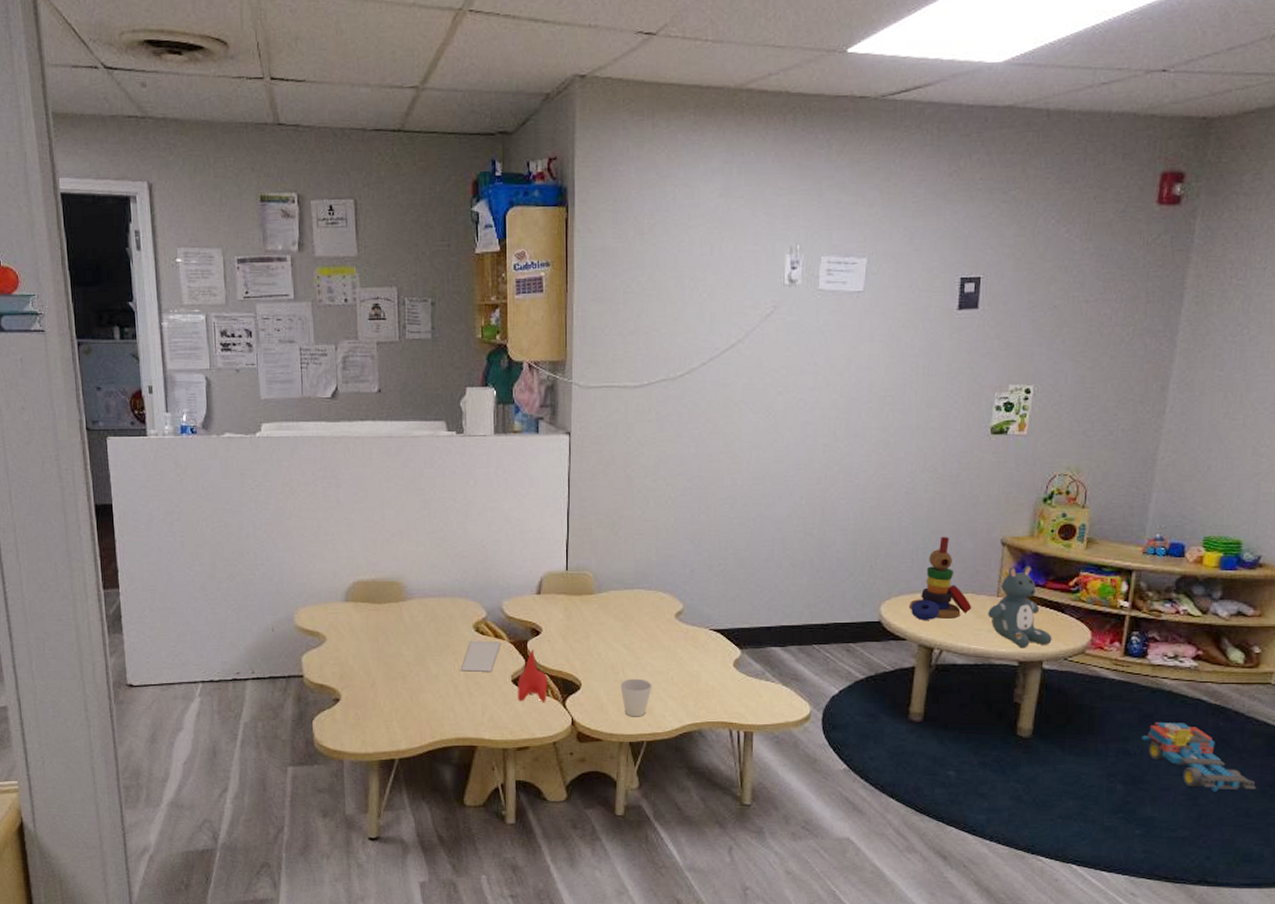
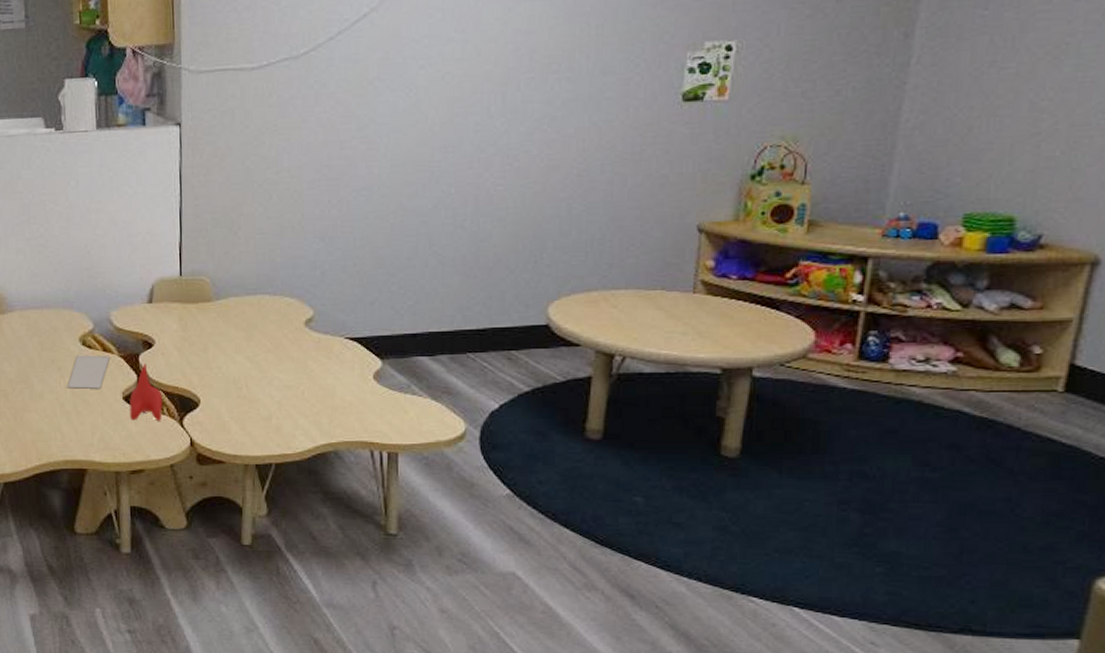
cup: present [620,678,652,717] -> none [244,394,280,437]
stacking toy: present [910,536,972,620] -> none [584,223,662,322]
stuffed animal: present [988,566,1052,649] -> none [682,256,764,353]
toy truck: present [1141,722,1256,792] -> none [882,439,1037,522]

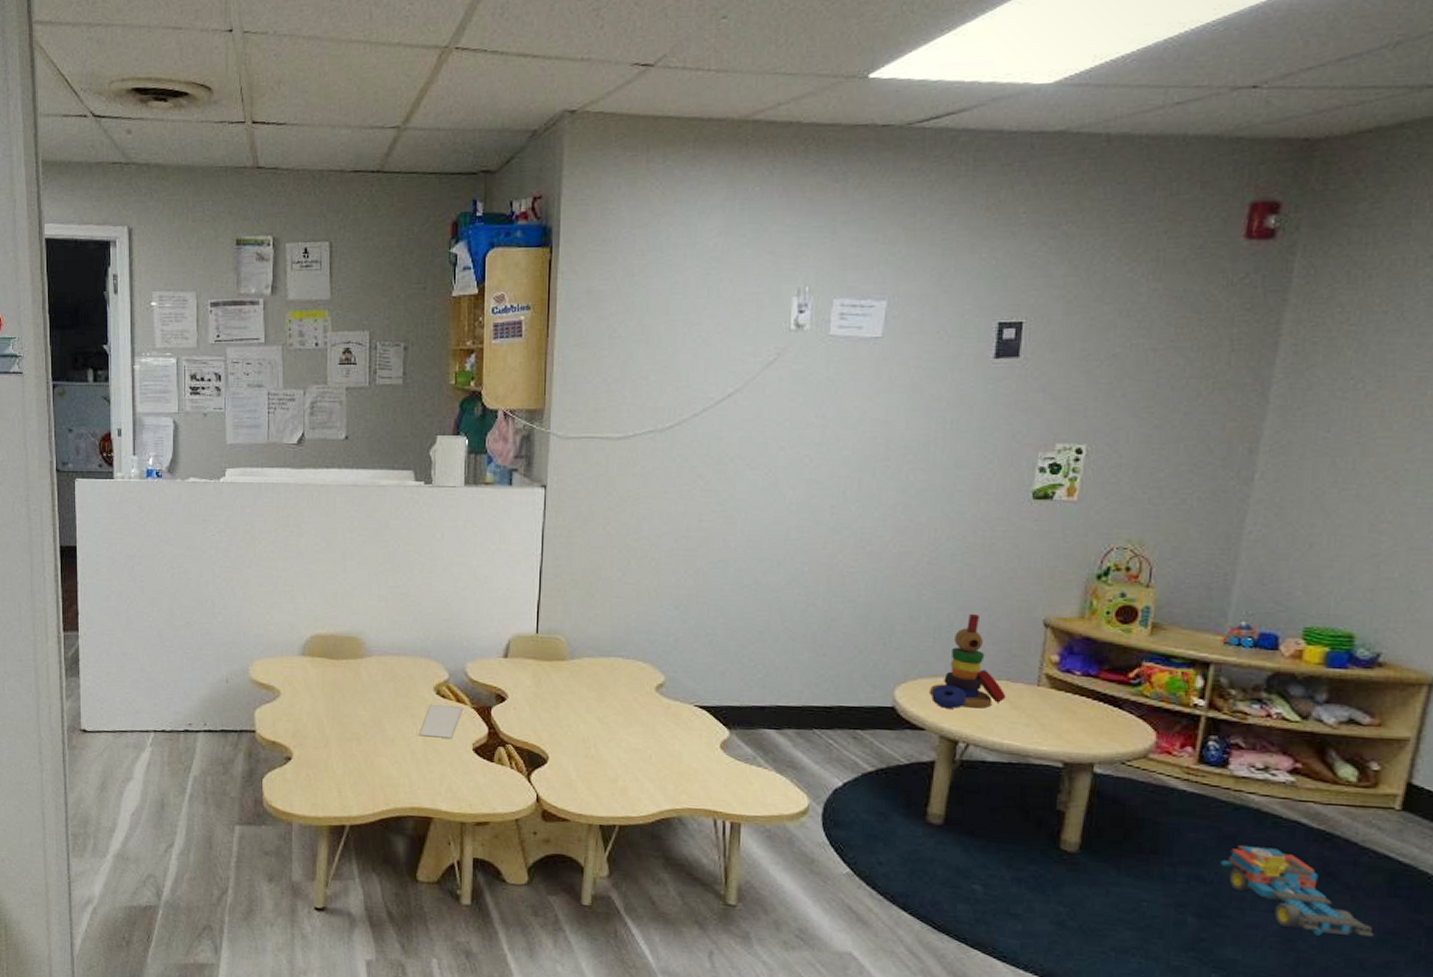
toy dinosaur: present [129,363,163,422] -> none [479,717,513,776]
stacking toy: none [584,223,662,322] -> present [930,613,1006,709]
toy truck: none [882,439,1037,522] -> present [1220,846,1373,937]

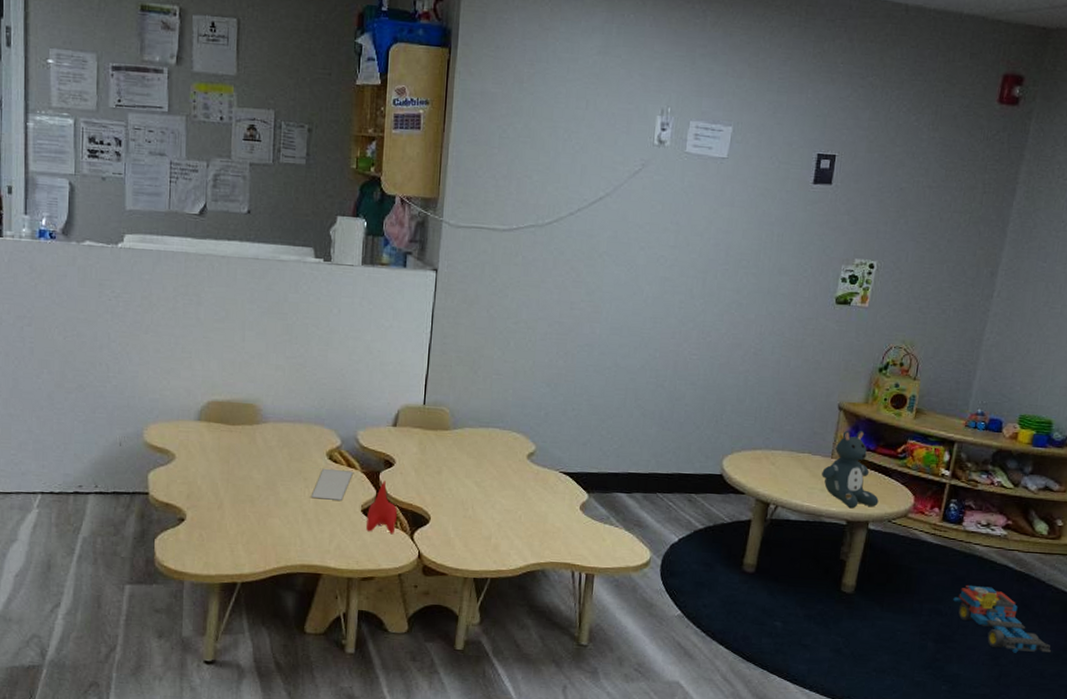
toy dinosaur: none [479,717,513,776] -> present [366,481,398,535]
stacking toy: present [930,613,1006,709] -> none [750,397,808,476]
stuffed animal: none [1026,652,1106,748] -> present [821,431,879,509]

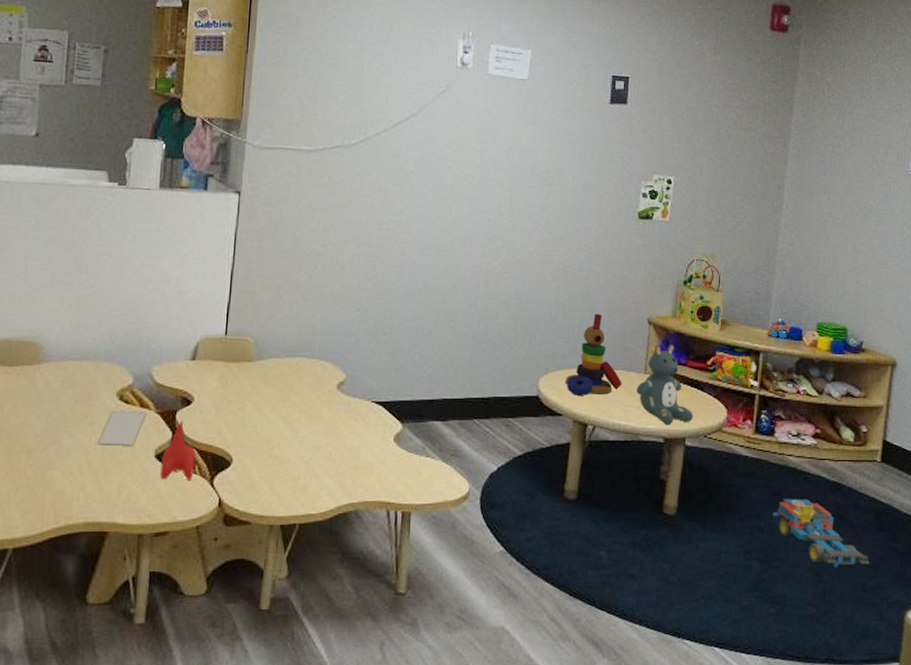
stacking toy: none [750,397,808,476] -> present [566,313,622,396]

